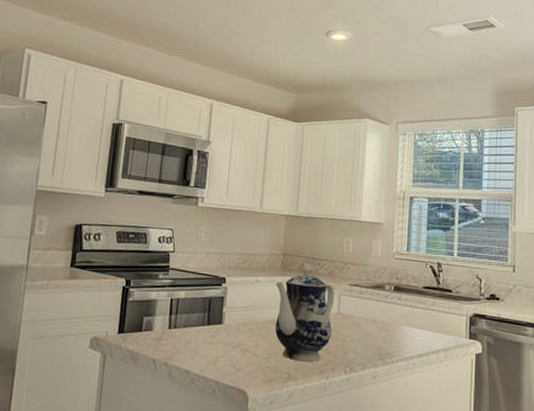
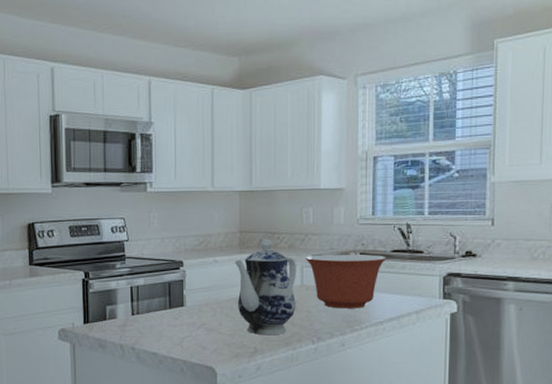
mixing bowl: none [343,284,419,341] -> present [305,254,387,309]

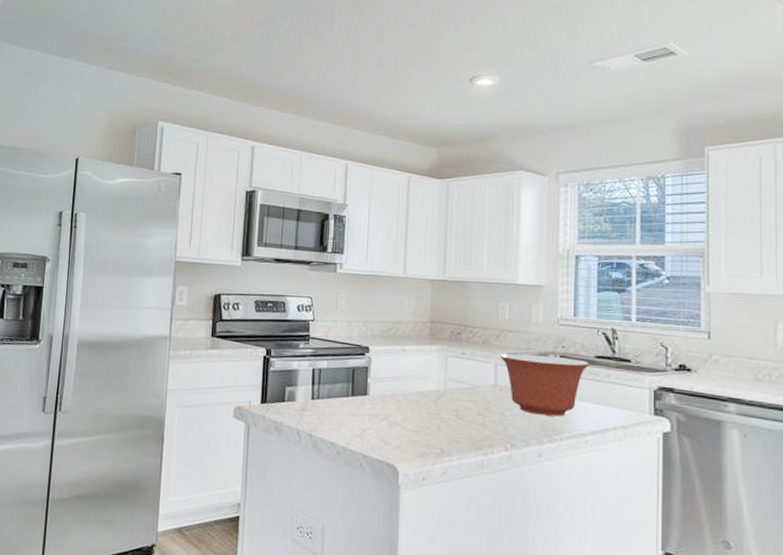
teapot: present [234,238,297,334] -> none [423,330,491,437]

